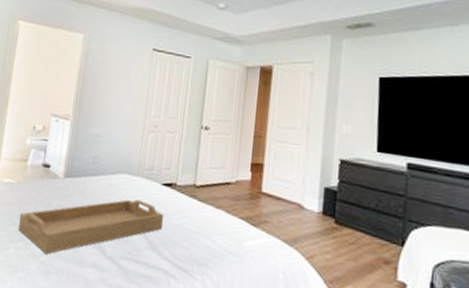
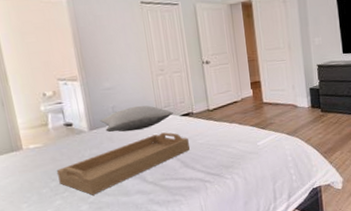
pillow: none [77,161,155,191] -> present [100,105,173,133]

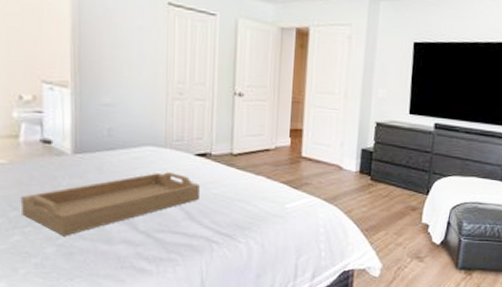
pillow: present [100,105,173,133] -> none [89,133,186,164]

